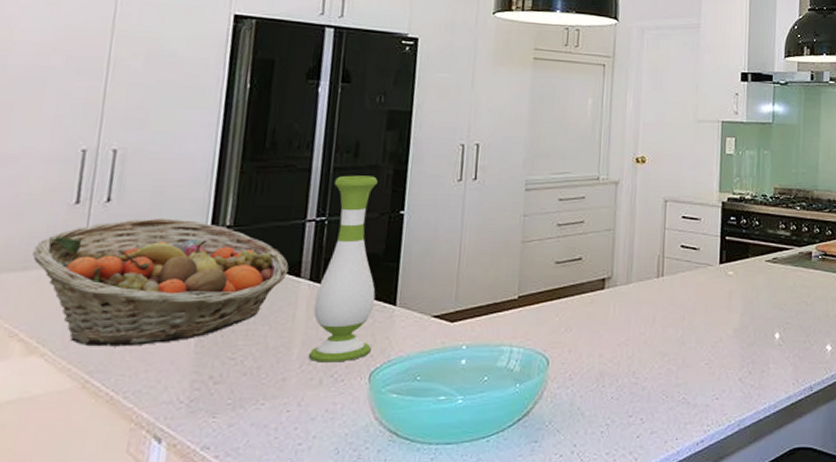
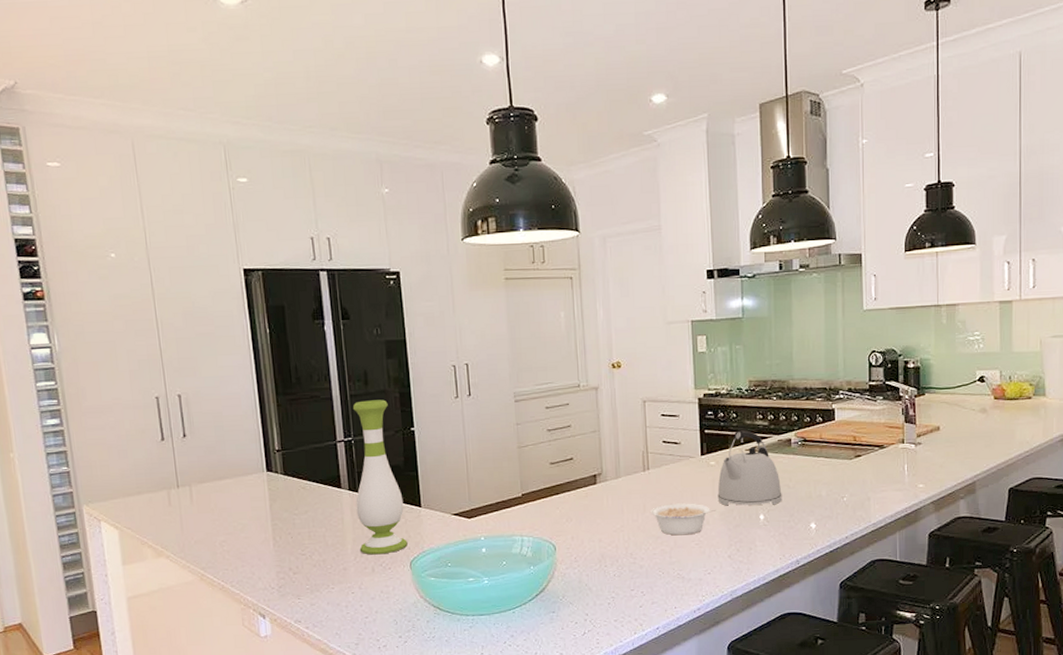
fruit basket: present [33,218,289,347] -> none [141,447,331,549]
legume: none [660,316,730,353] -> present [651,503,715,536]
kettle: none [733,239,800,323] -> present [717,430,782,506]

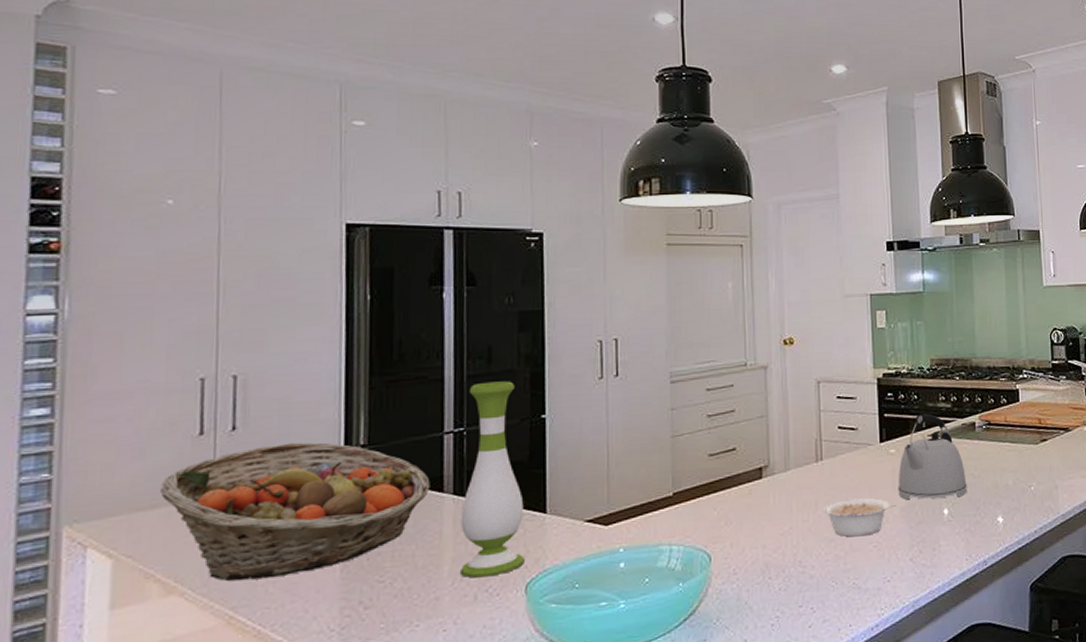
fruit basket: none [141,447,331,549] -> present [160,442,430,581]

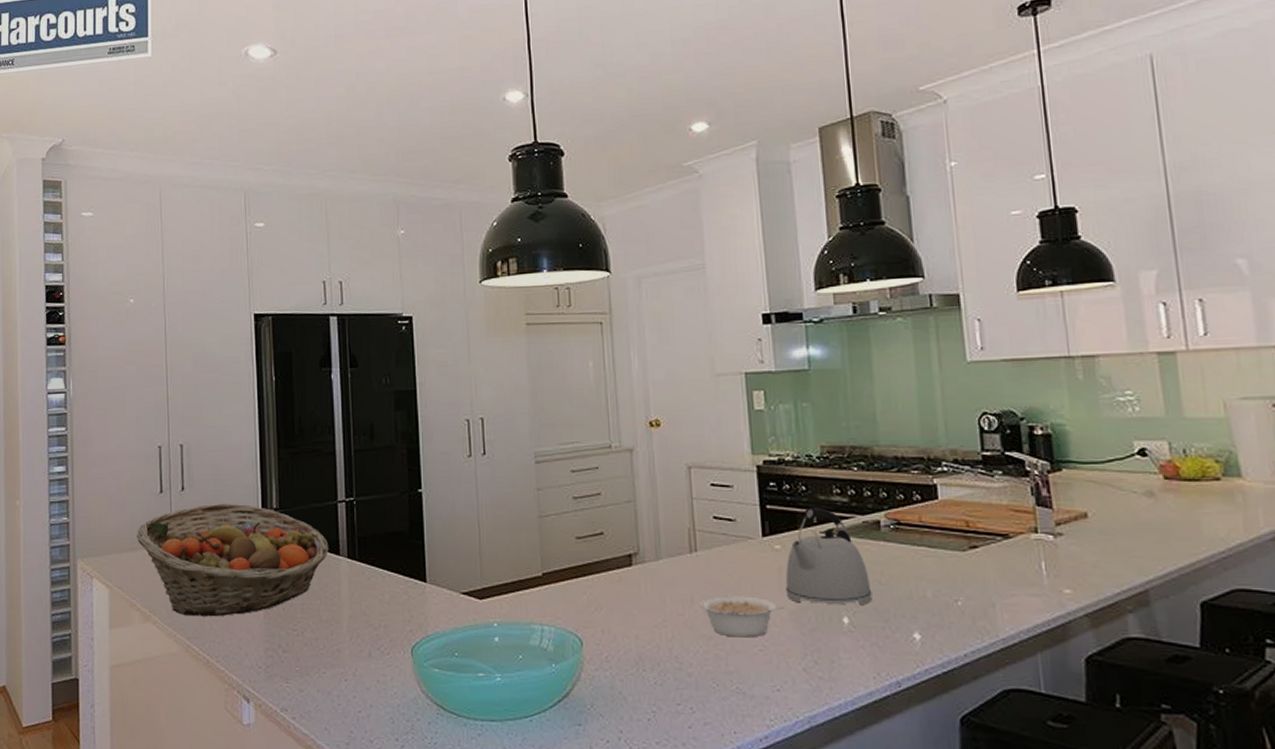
vase: present [459,381,525,578] -> none [354,456,410,636]

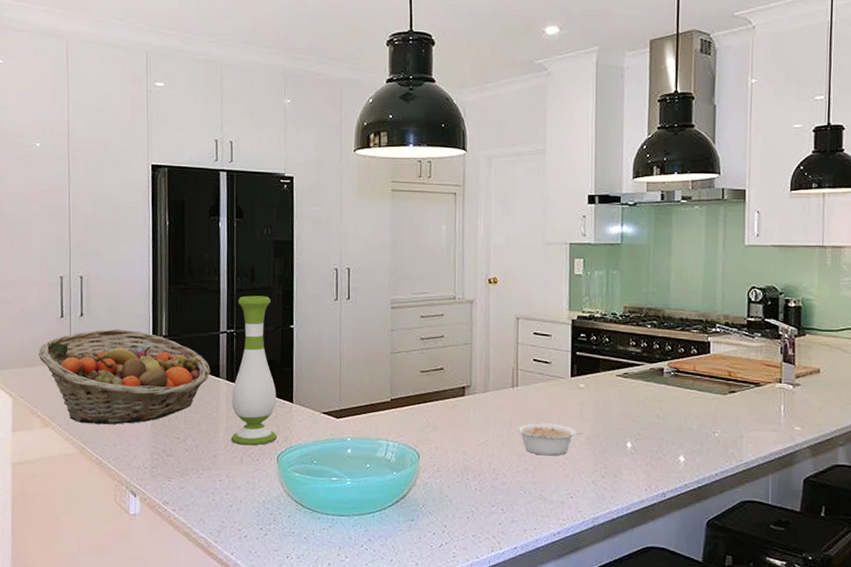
vase: none [354,456,410,636] -> present [231,295,277,446]
kettle: present [785,507,873,606] -> none [585,355,652,434]

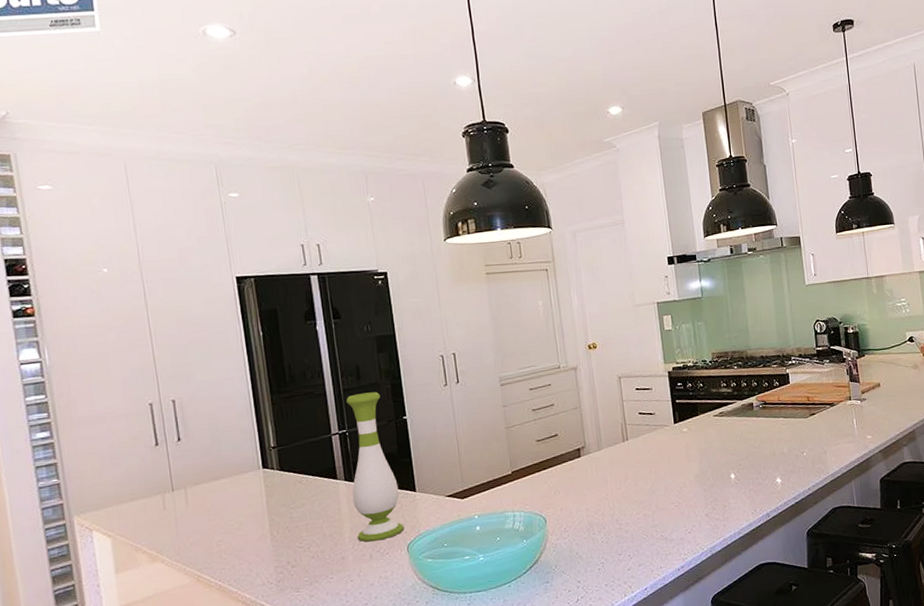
fruit basket: present [39,329,210,425] -> none [135,447,327,551]
legume: present [517,422,582,456] -> none [632,468,691,500]

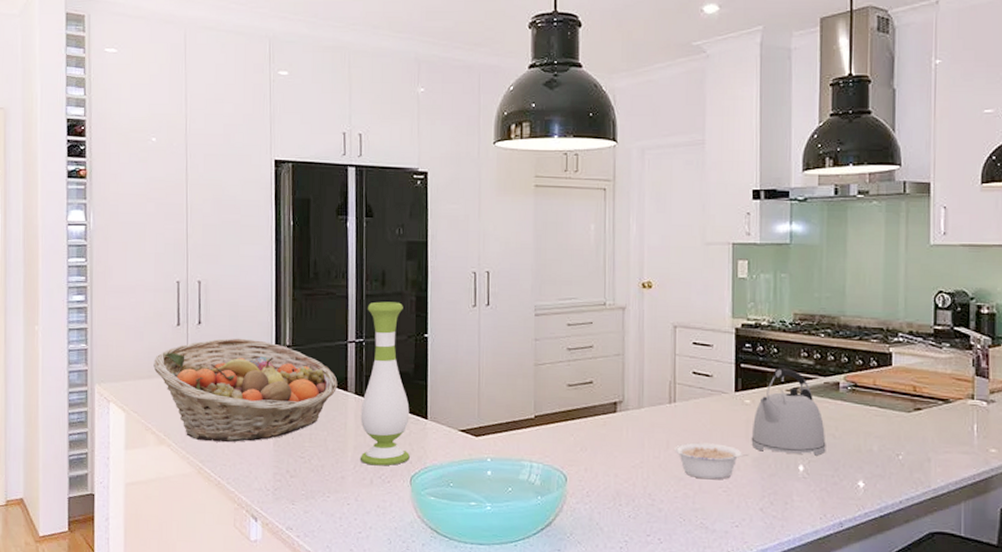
fruit basket: none [135,447,327,551] -> present [153,338,338,443]
legume: none [632,468,691,500] -> present [674,442,748,480]
kettle: none [691,398,750,468] -> present [751,368,826,456]

